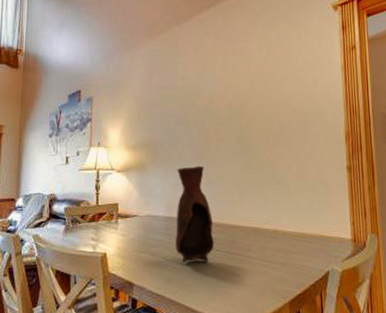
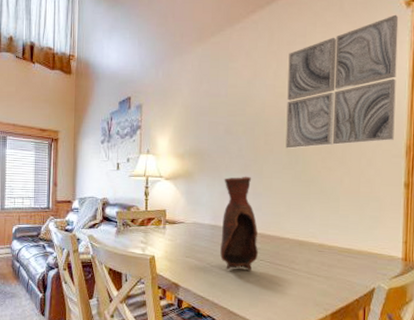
wall art: none [234,16,334,137] -> present [285,14,399,149]

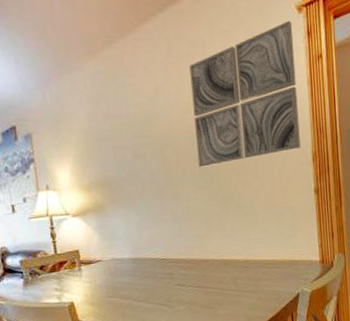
vase: present [220,176,258,271] -> none [139,201,185,302]

